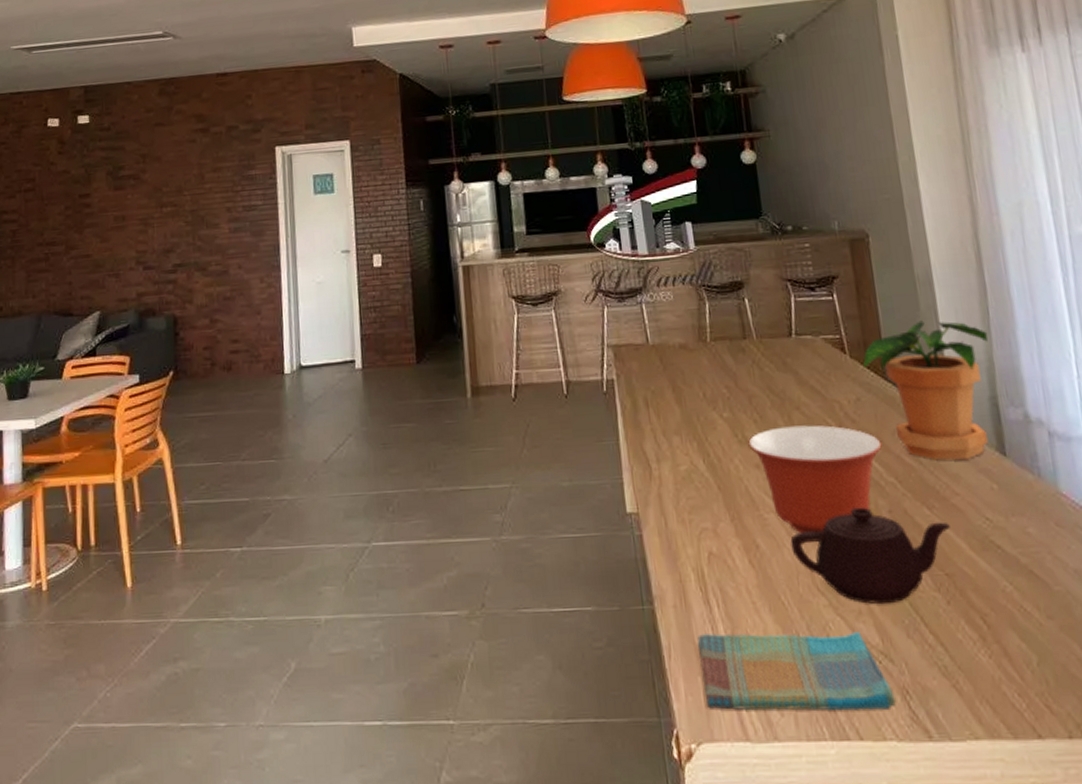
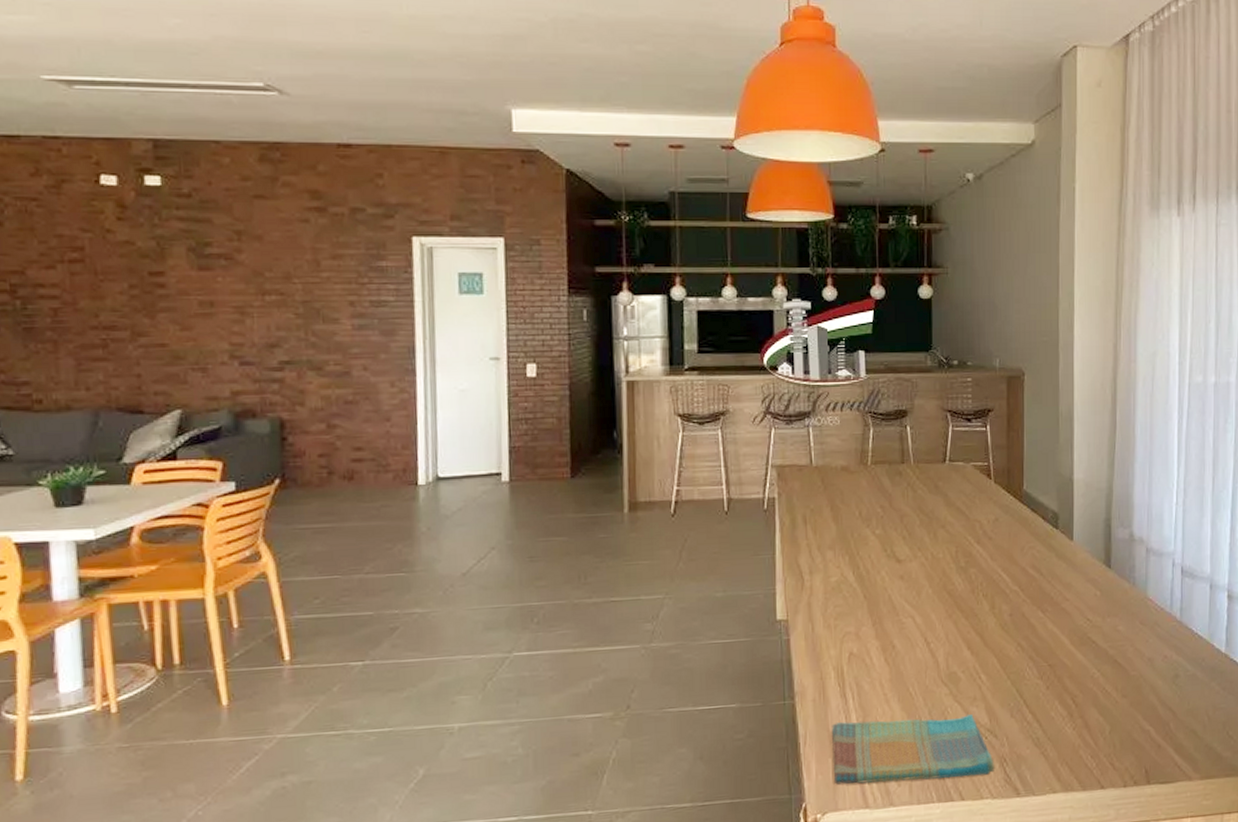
mixing bowl: present [748,425,882,533] -> none [896,541,1011,634]
teapot: present [790,507,950,605] -> none [923,611,1058,692]
potted plant: present [862,320,989,461] -> none [1004,452,1112,572]

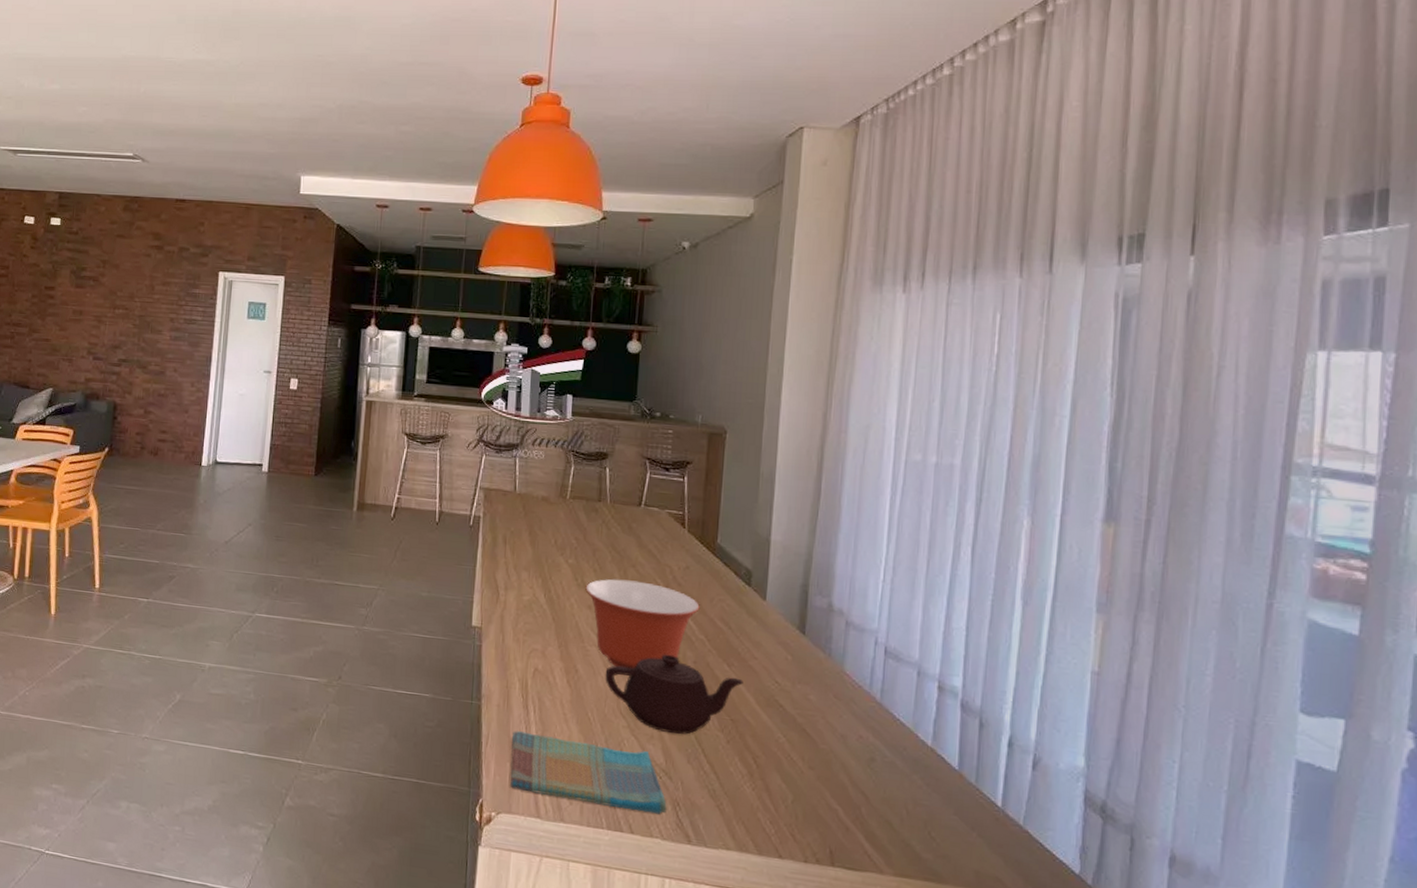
mixing bowl: none [896,541,1011,634] -> present [585,579,700,669]
teapot: none [923,611,1058,692] -> present [605,654,743,735]

